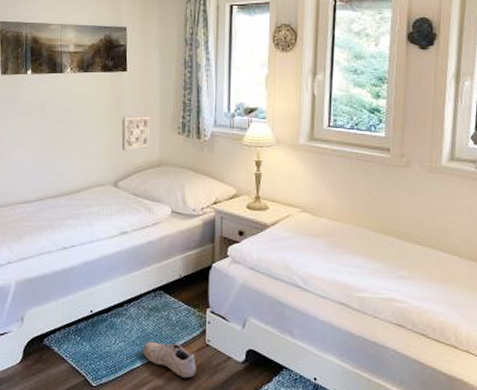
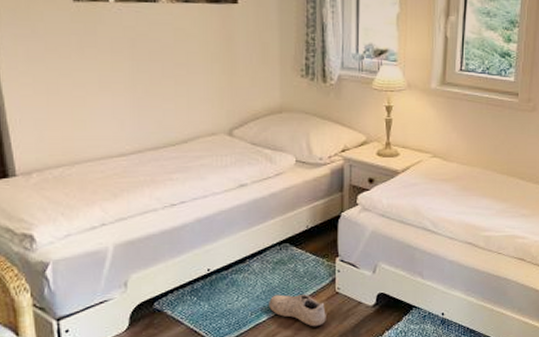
wall ornament: present [121,116,150,151] -> none [235,56,269,96]

